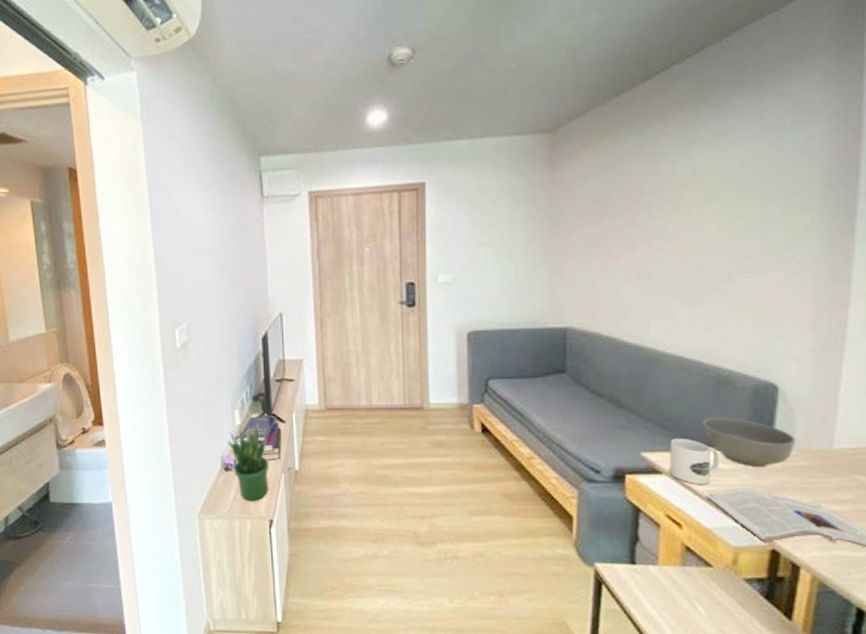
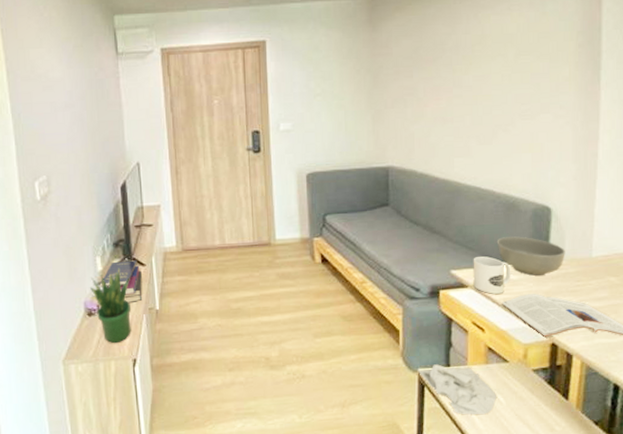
tissue: none [595,560,694,625] -> present [418,364,496,415]

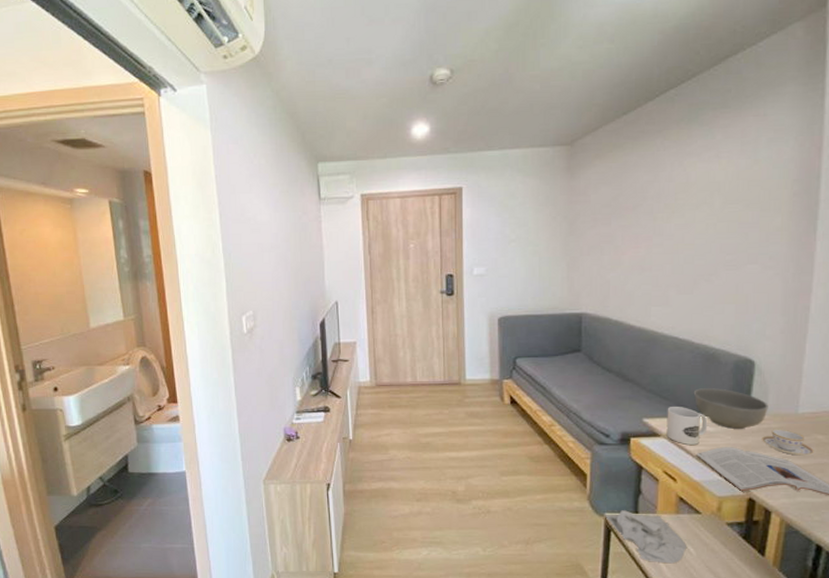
planter: present [89,267,131,343] -> none [289,398,326,467]
books: present [99,260,142,304] -> none [298,392,337,432]
teacup: none [561,273,608,299] -> present [762,429,814,456]

